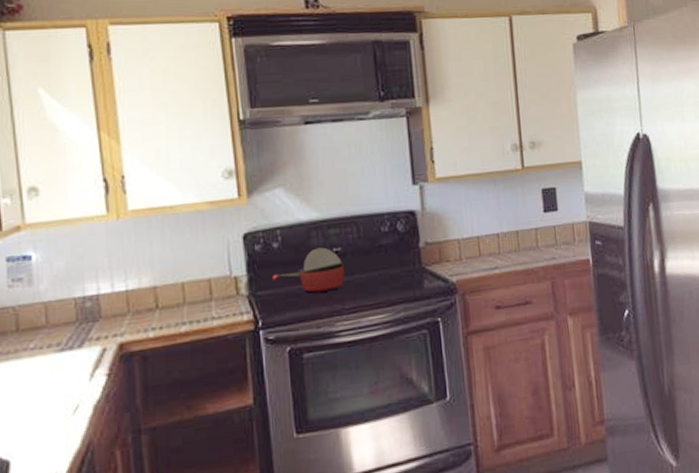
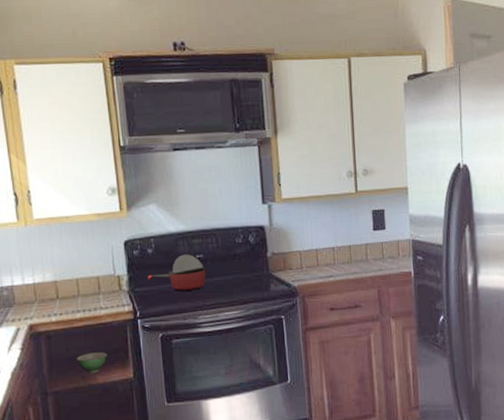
bowl: none [179,373,220,403] -> present [76,352,107,374]

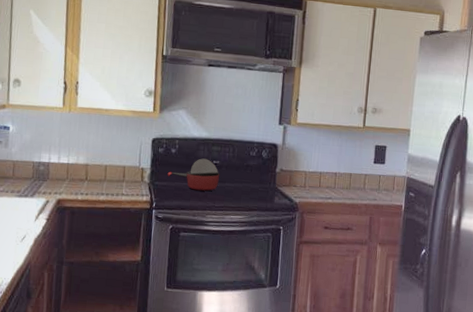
bowl: present [76,352,107,374] -> none [93,232,121,252]

